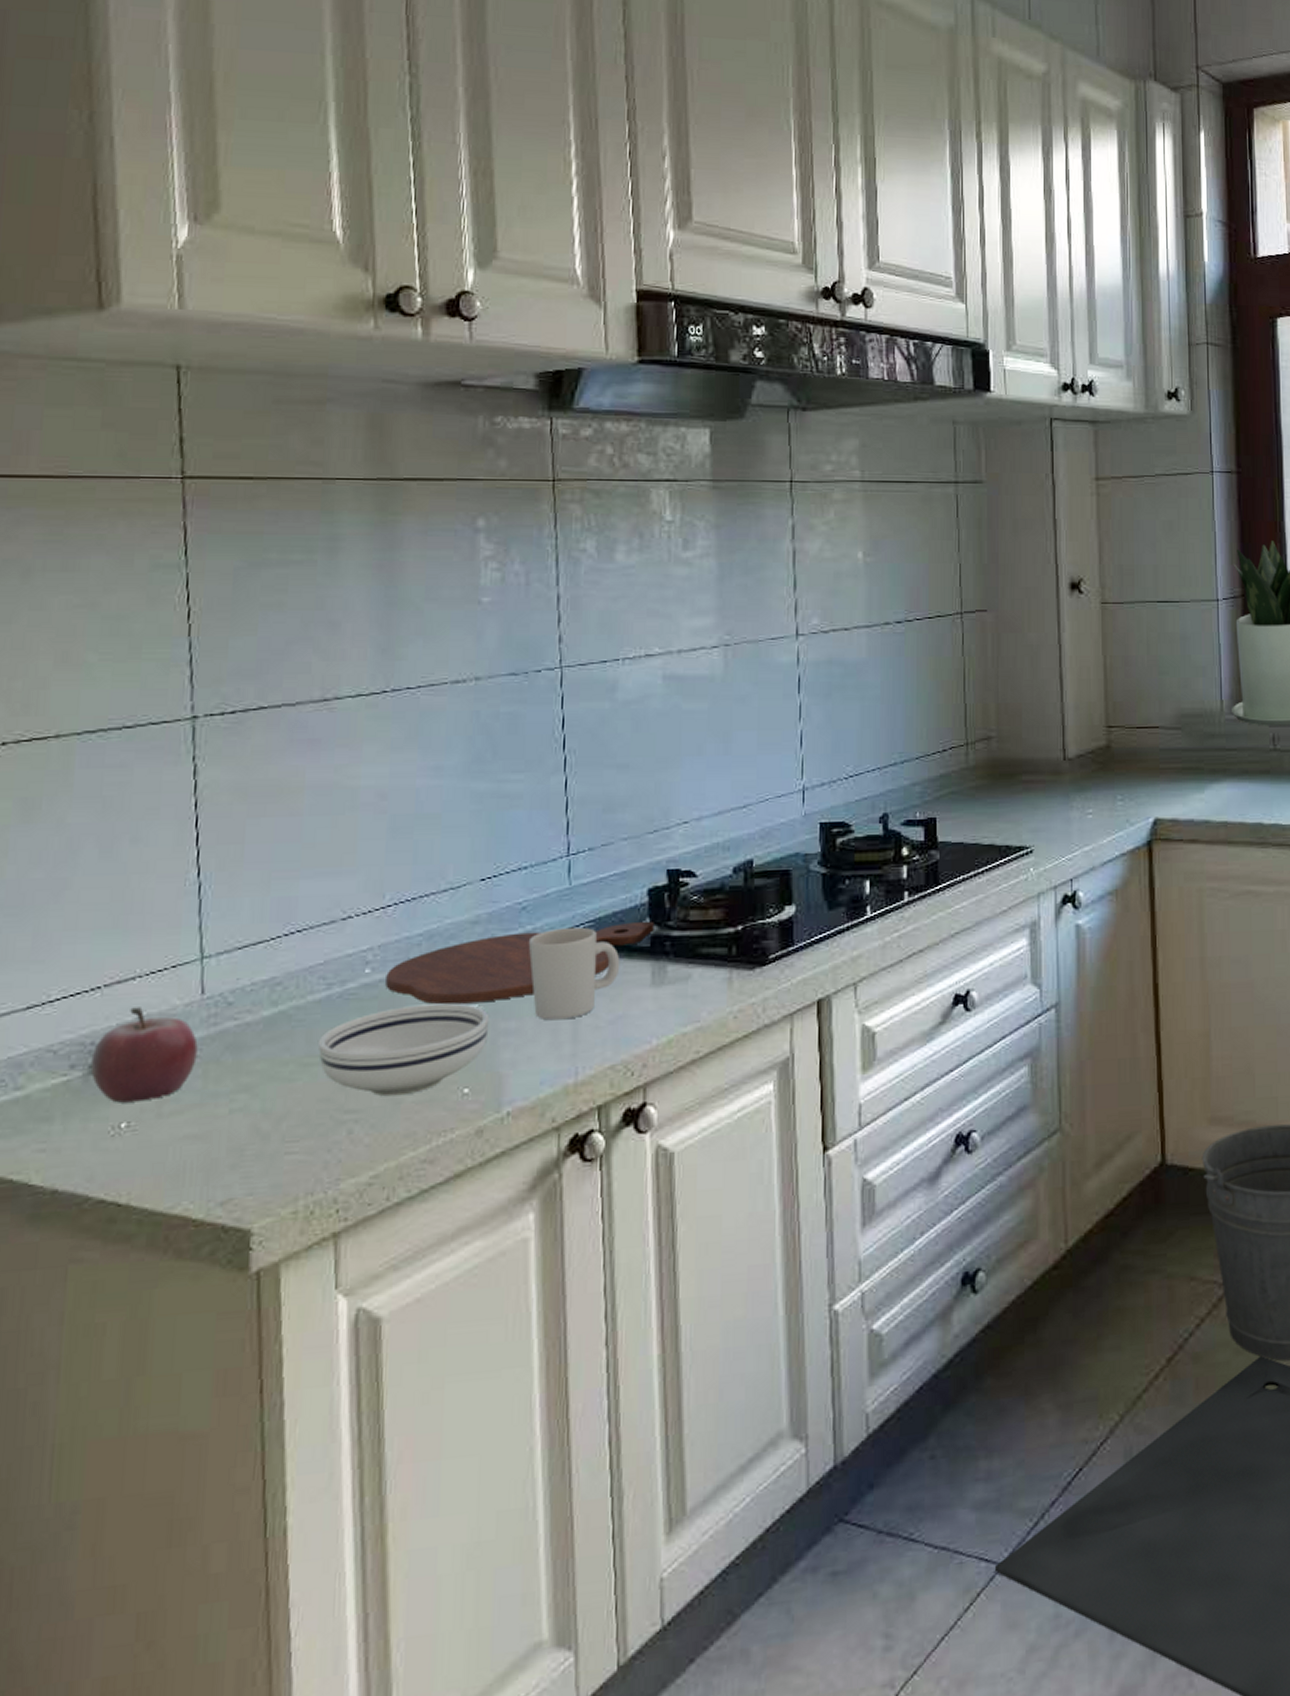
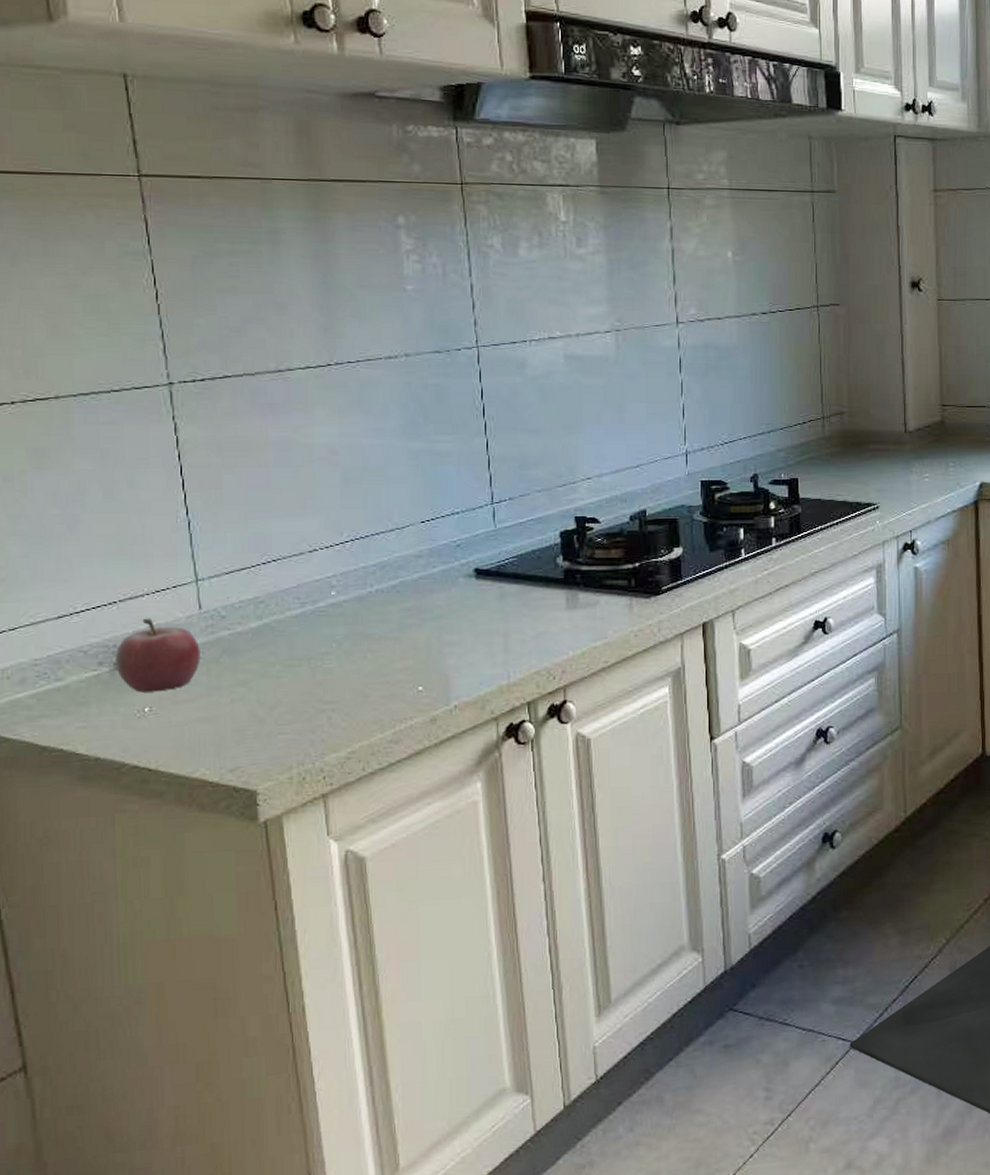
bowl: present [317,1003,490,1097] -> none [297,620,436,692]
cutting board: present [385,920,654,1005] -> none [349,557,566,621]
mug: present [528,927,620,1021] -> none [463,561,540,635]

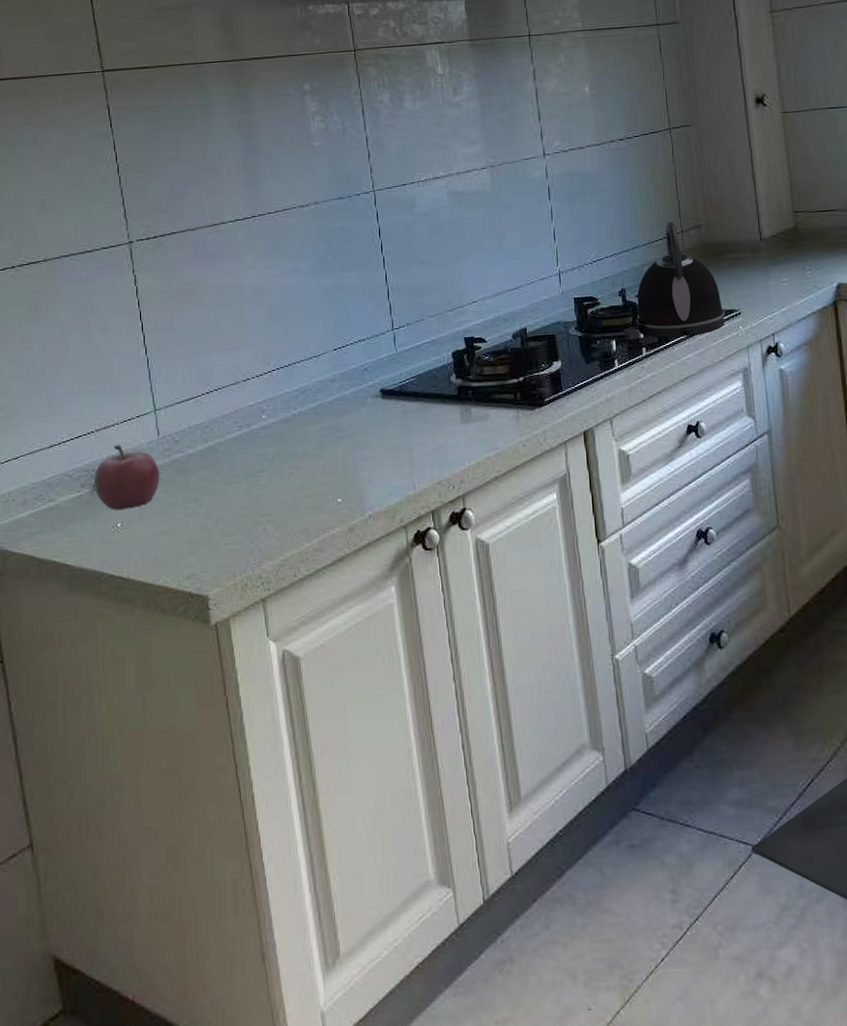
kettle: none [767,406,863,529] -> present [636,222,726,338]

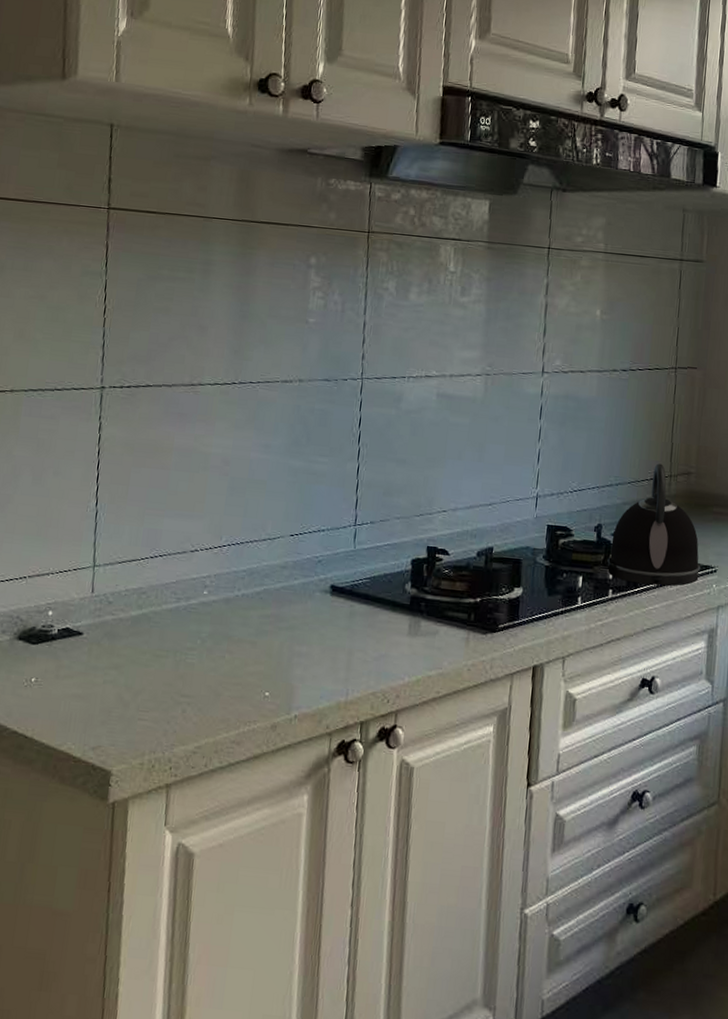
fruit: present [93,445,160,510] -> none [15,595,87,665]

